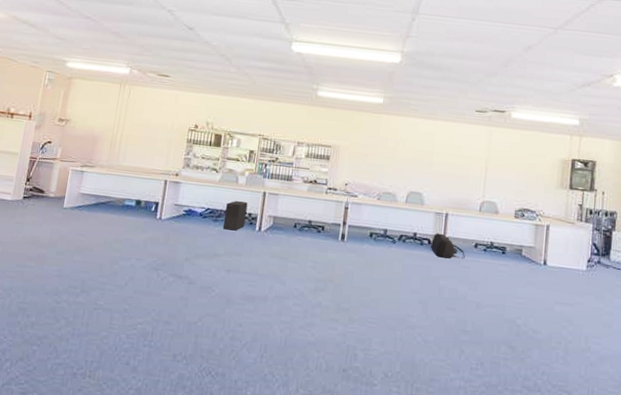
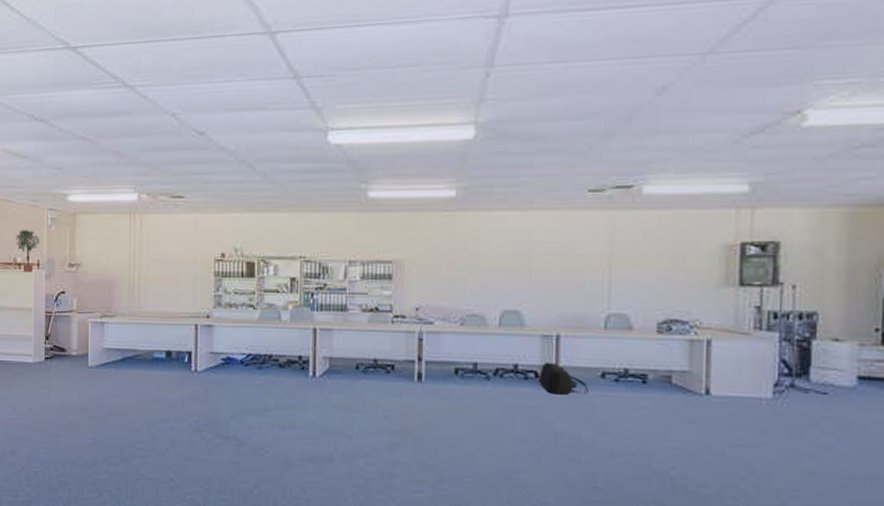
potted tree: none [12,85,35,122] -> present [15,230,40,272]
computer tower: present [223,201,248,231] -> none [270,342,296,379]

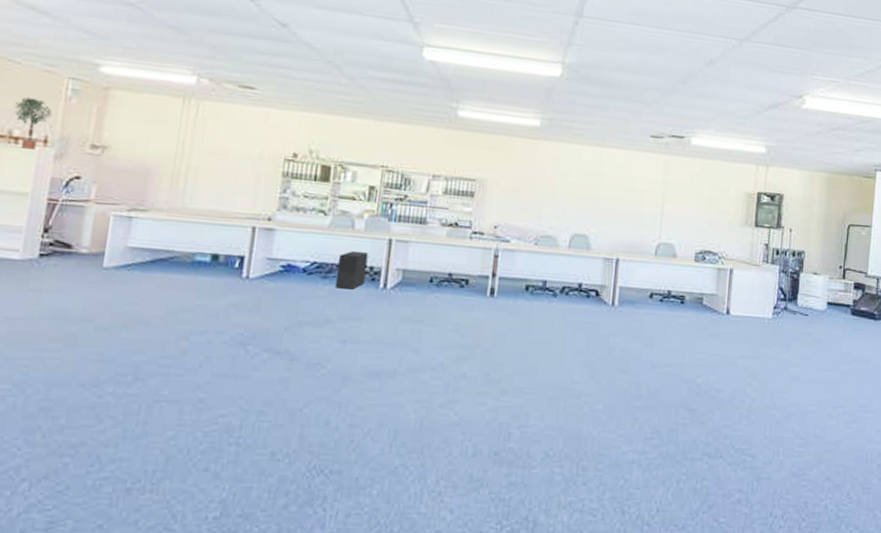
computer tower: none [270,342,296,379] -> present [336,251,369,290]
duffel bag: present [539,362,588,395] -> none [599,282,639,312]

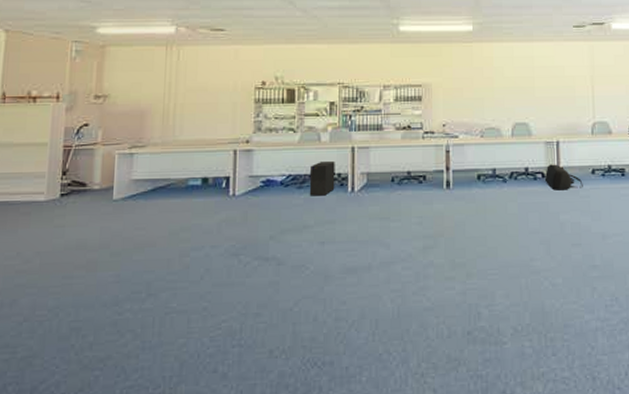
potted tree: present [14,97,53,150] -> none [30,62,62,106]
duffel bag: none [599,282,639,312] -> present [545,164,583,190]

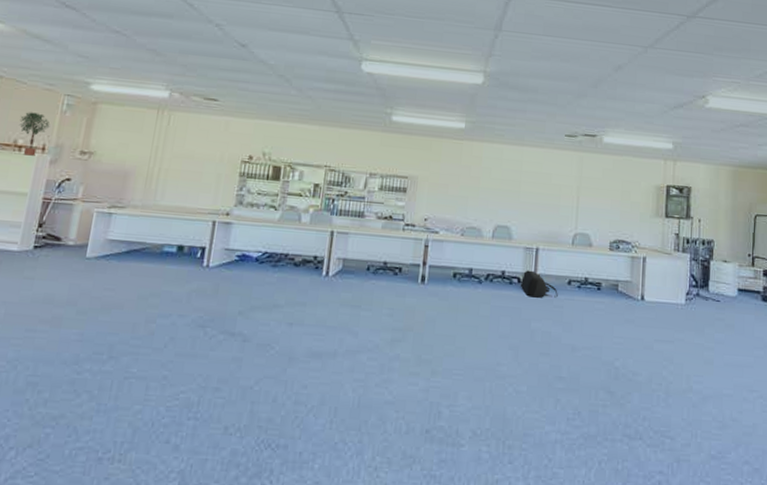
potted tree: none [30,62,62,106] -> present [19,112,50,156]
computer tower: present [310,162,335,196] -> none [284,242,313,277]

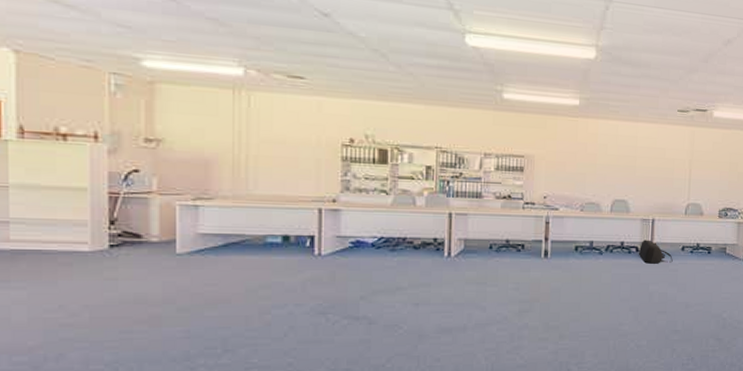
potted tree: present [19,112,50,156] -> none [56,94,98,146]

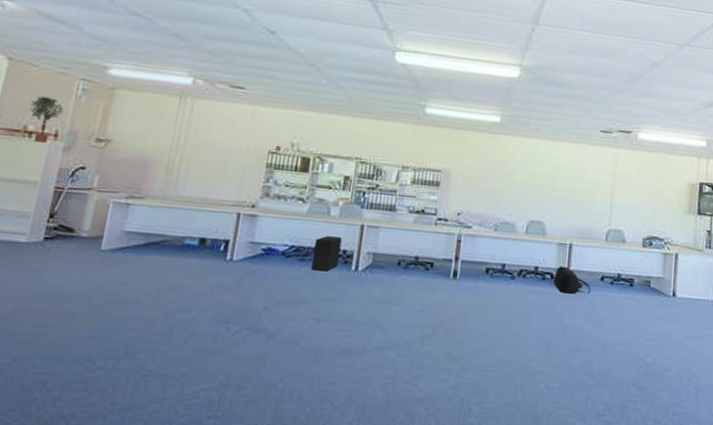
potted tree: none [56,94,98,146] -> present [30,96,64,143]
computer tower: none [404,226,431,259] -> present [311,236,342,272]

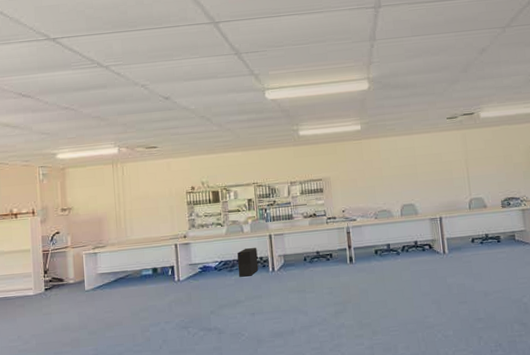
potted tree: present [30,96,64,143] -> none [10,185,34,220]
duffel bag: present [554,266,591,294] -> none [432,236,465,259]

